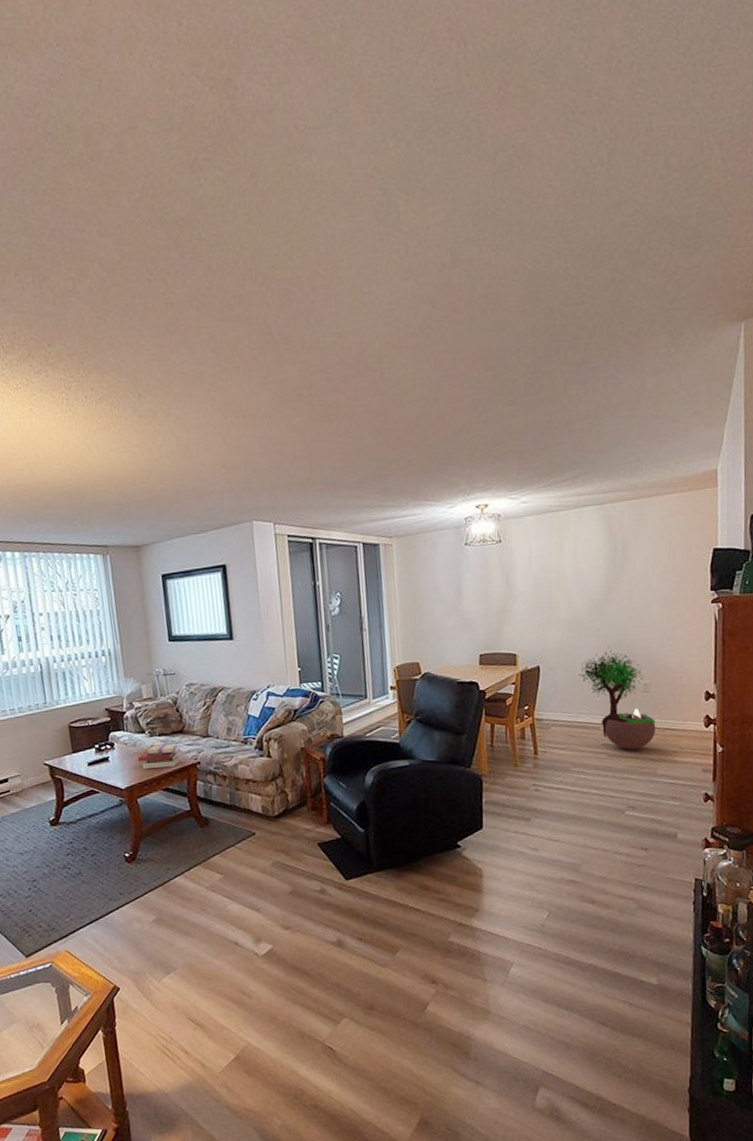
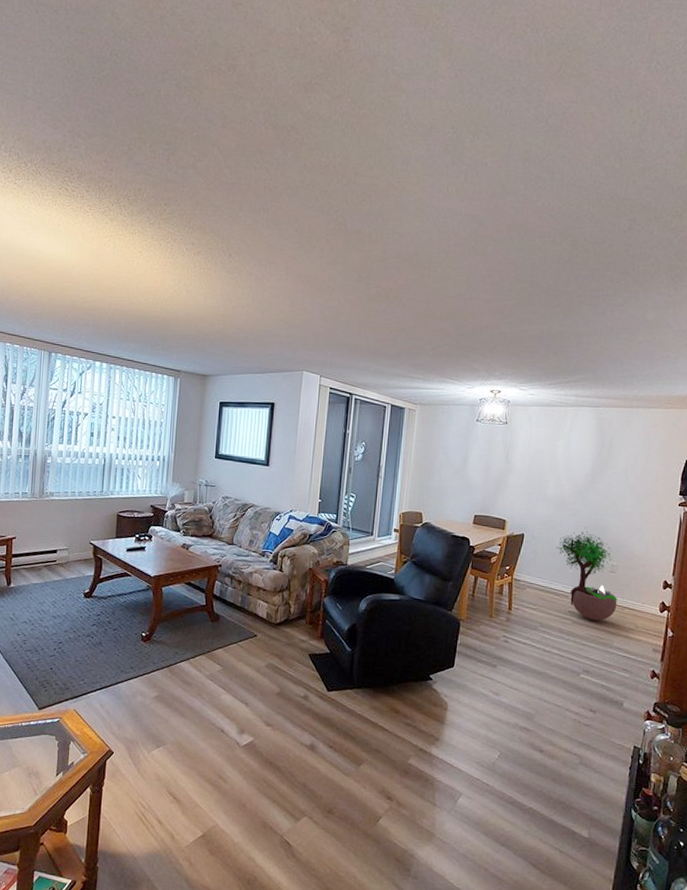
books: present [138,743,180,769] -> none [170,543,205,566]

